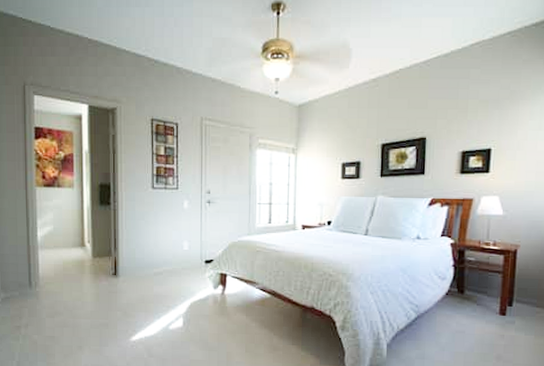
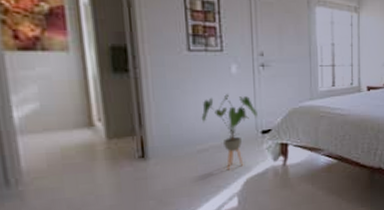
house plant: none [158,226,203,293] -> present [201,94,258,170]

